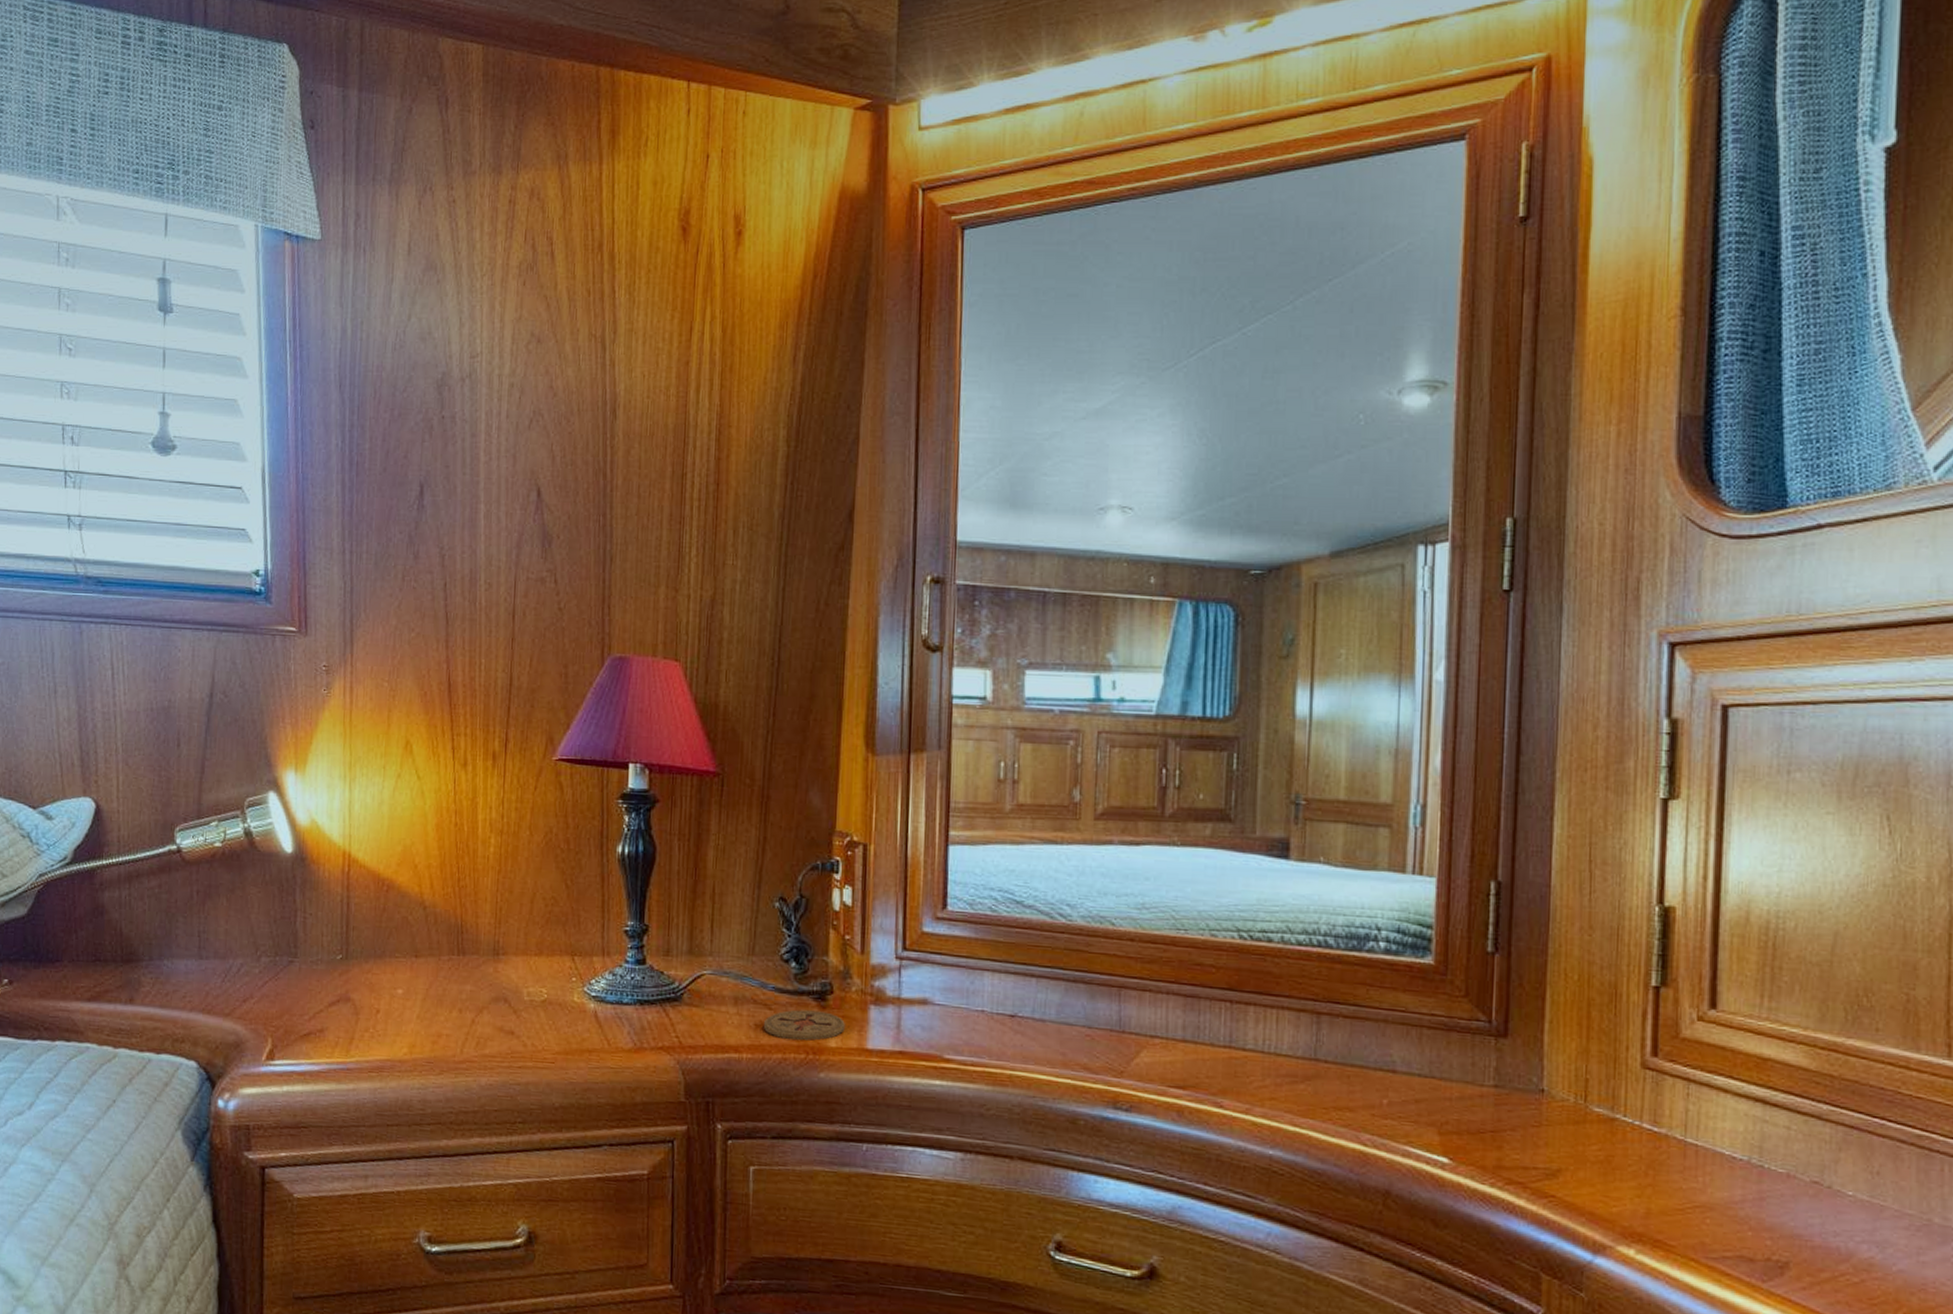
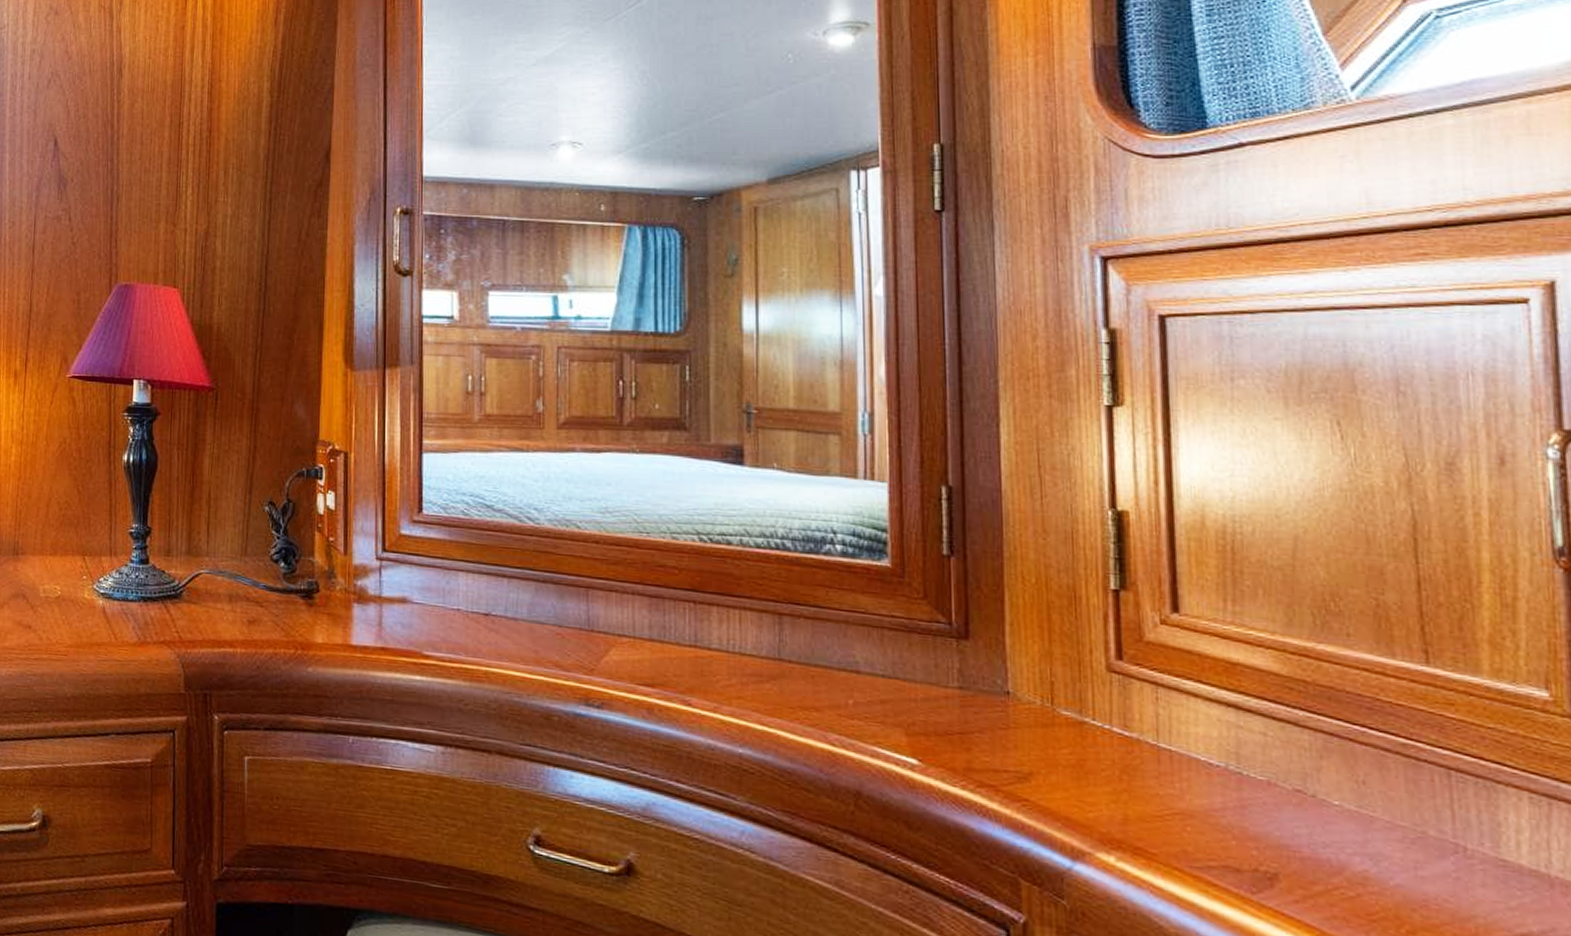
coaster: present [763,1009,845,1041] -> none [255,607,331,637]

